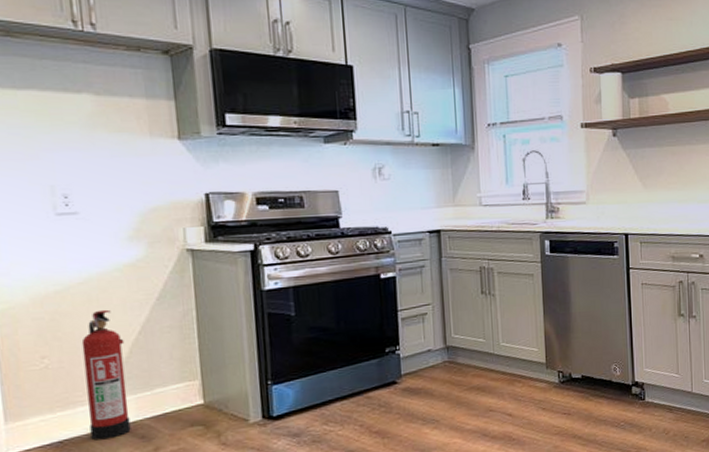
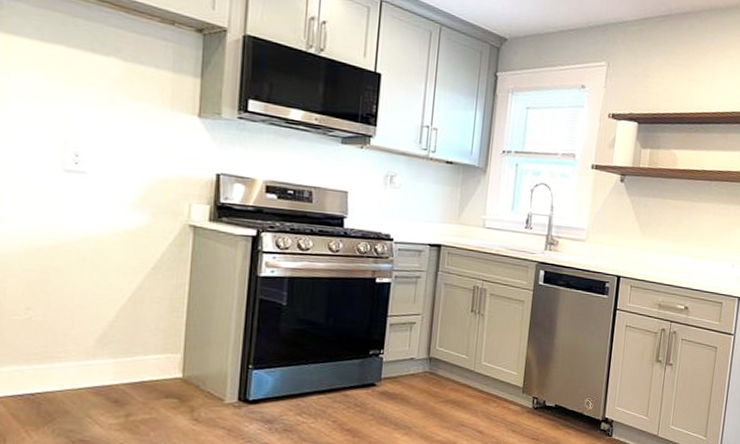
fire extinguisher: present [81,309,131,441] -> none [64,270,113,399]

